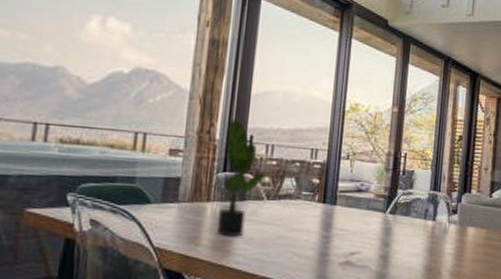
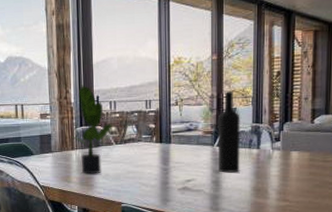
wine bottle: none [387,150,418,247] -> present [217,91,240,173]

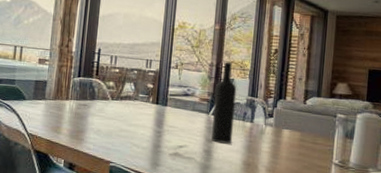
potted plant: present [70,85,112,174] -> none [66,35,111,128]

